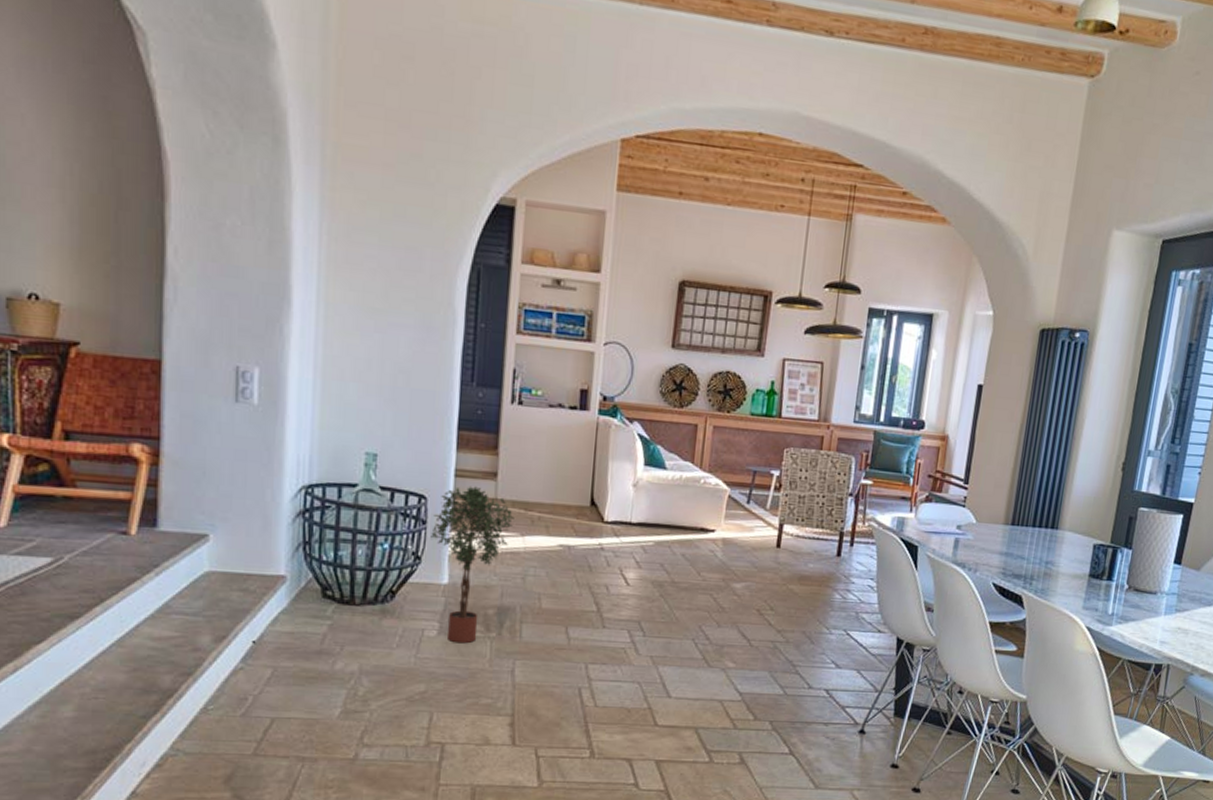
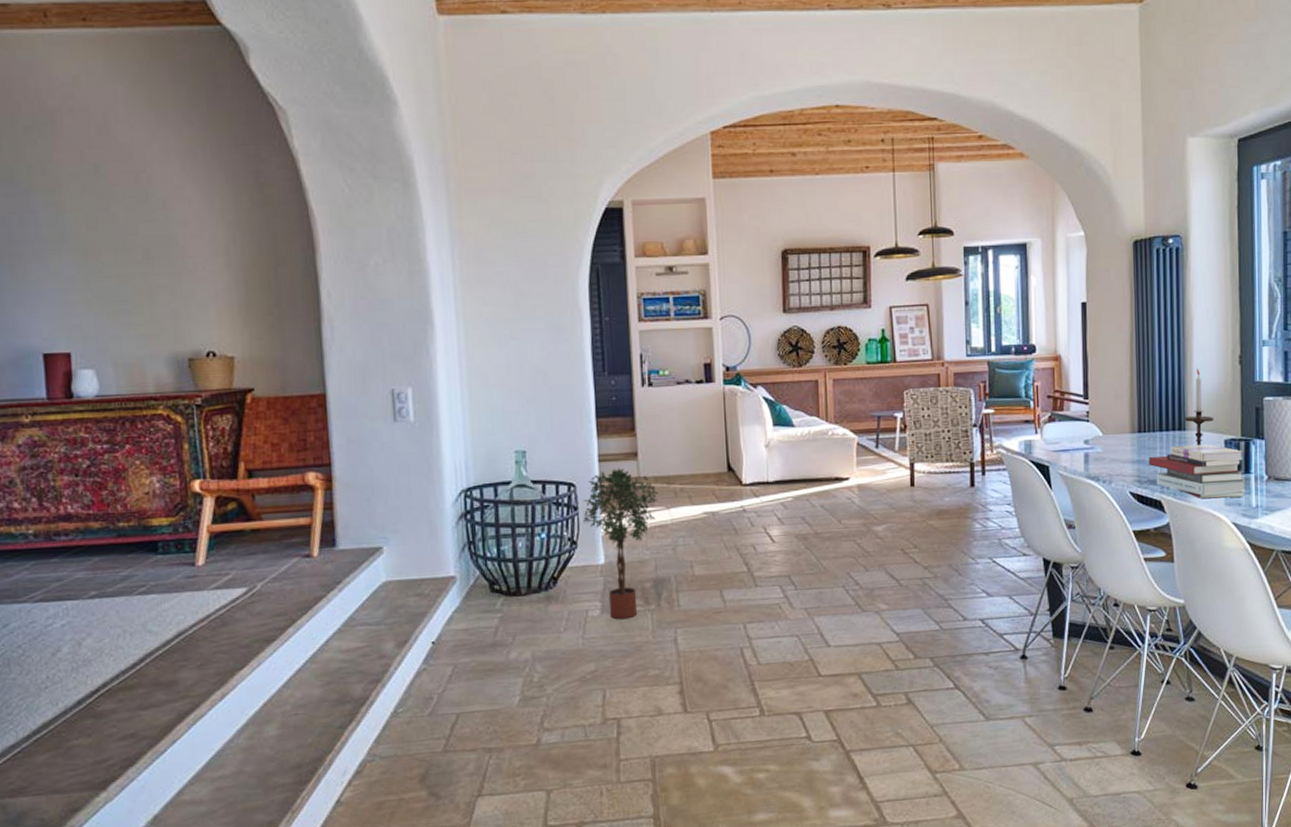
books: none [1015,543,1109,602] -> present [1148,444,1246,499]
candlestick: none [1058,468,1088,547] -> present [1184,368,1214,447]

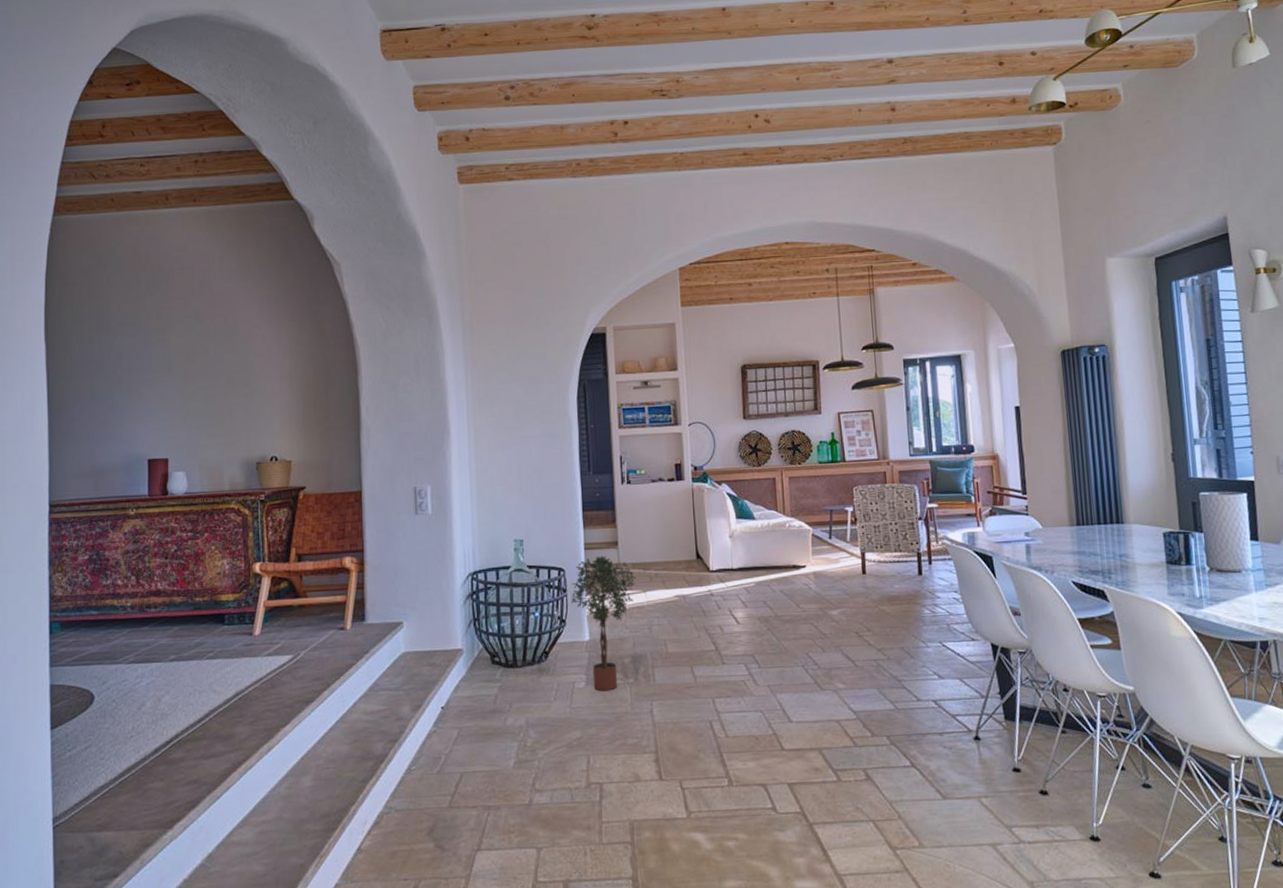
books: present [1148,444,1246,499] -> none [1088,537,1188,589]
candlestick: present [1184,368,1214,447] -> none [1121,465,1151,539]

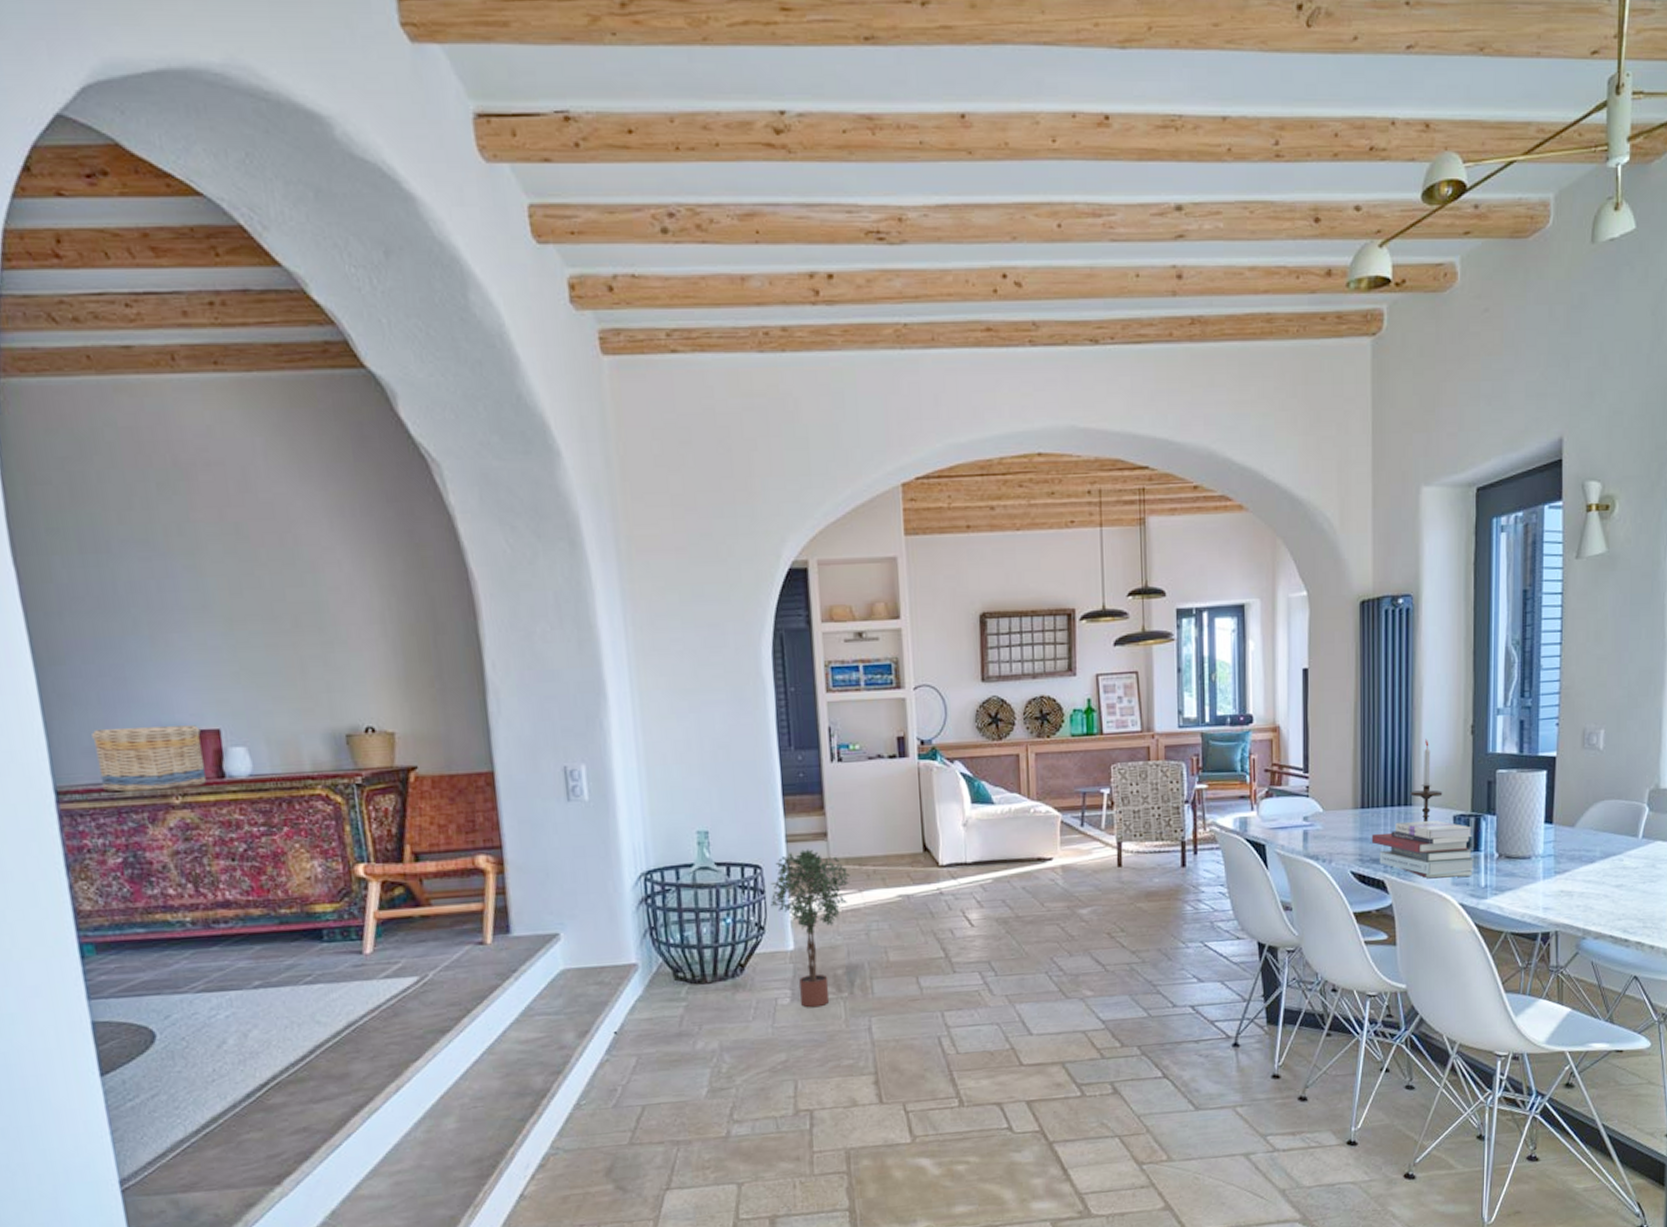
basket: none [80,455,154,506] -> present [92,725,206,793]
books: none [1088,537,1188,589] -> present [1371,820,1475,878]
candlestick: none [1121,465,1151,539] -> present [1410,738,1443,823]

